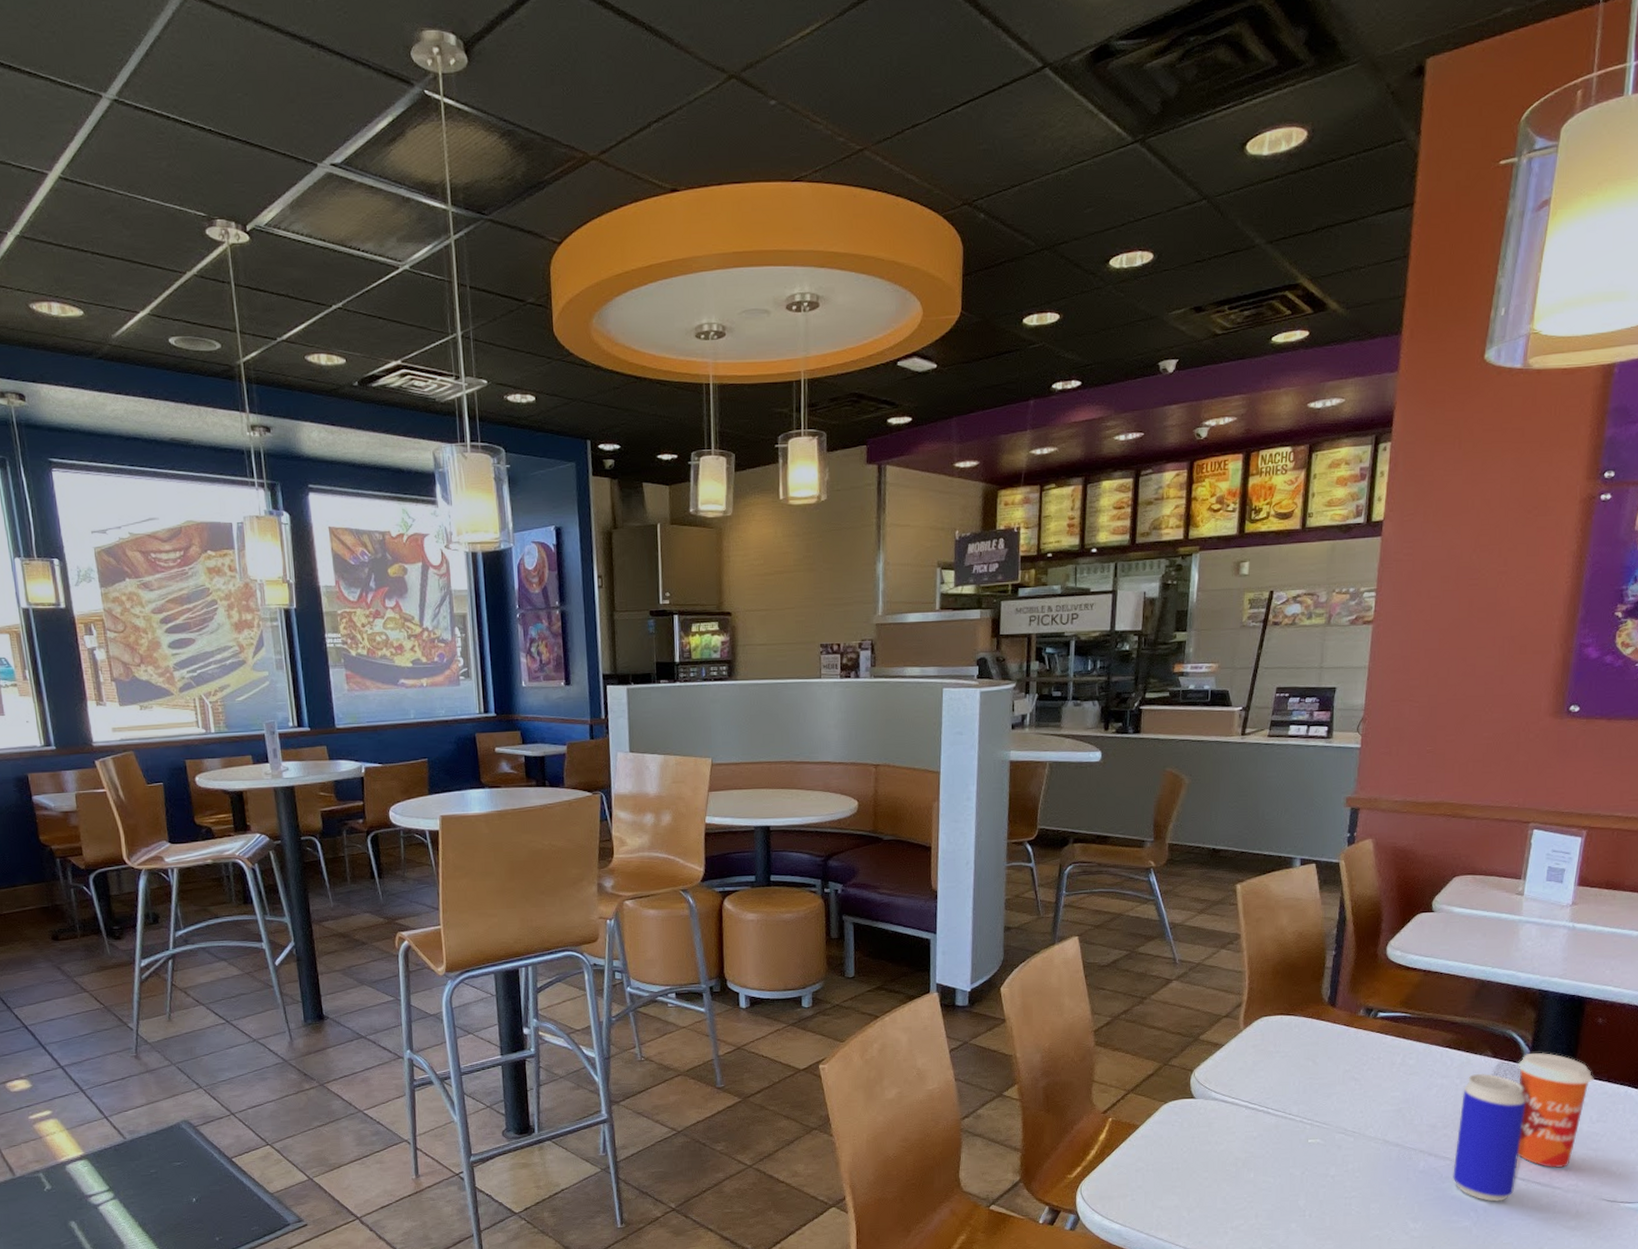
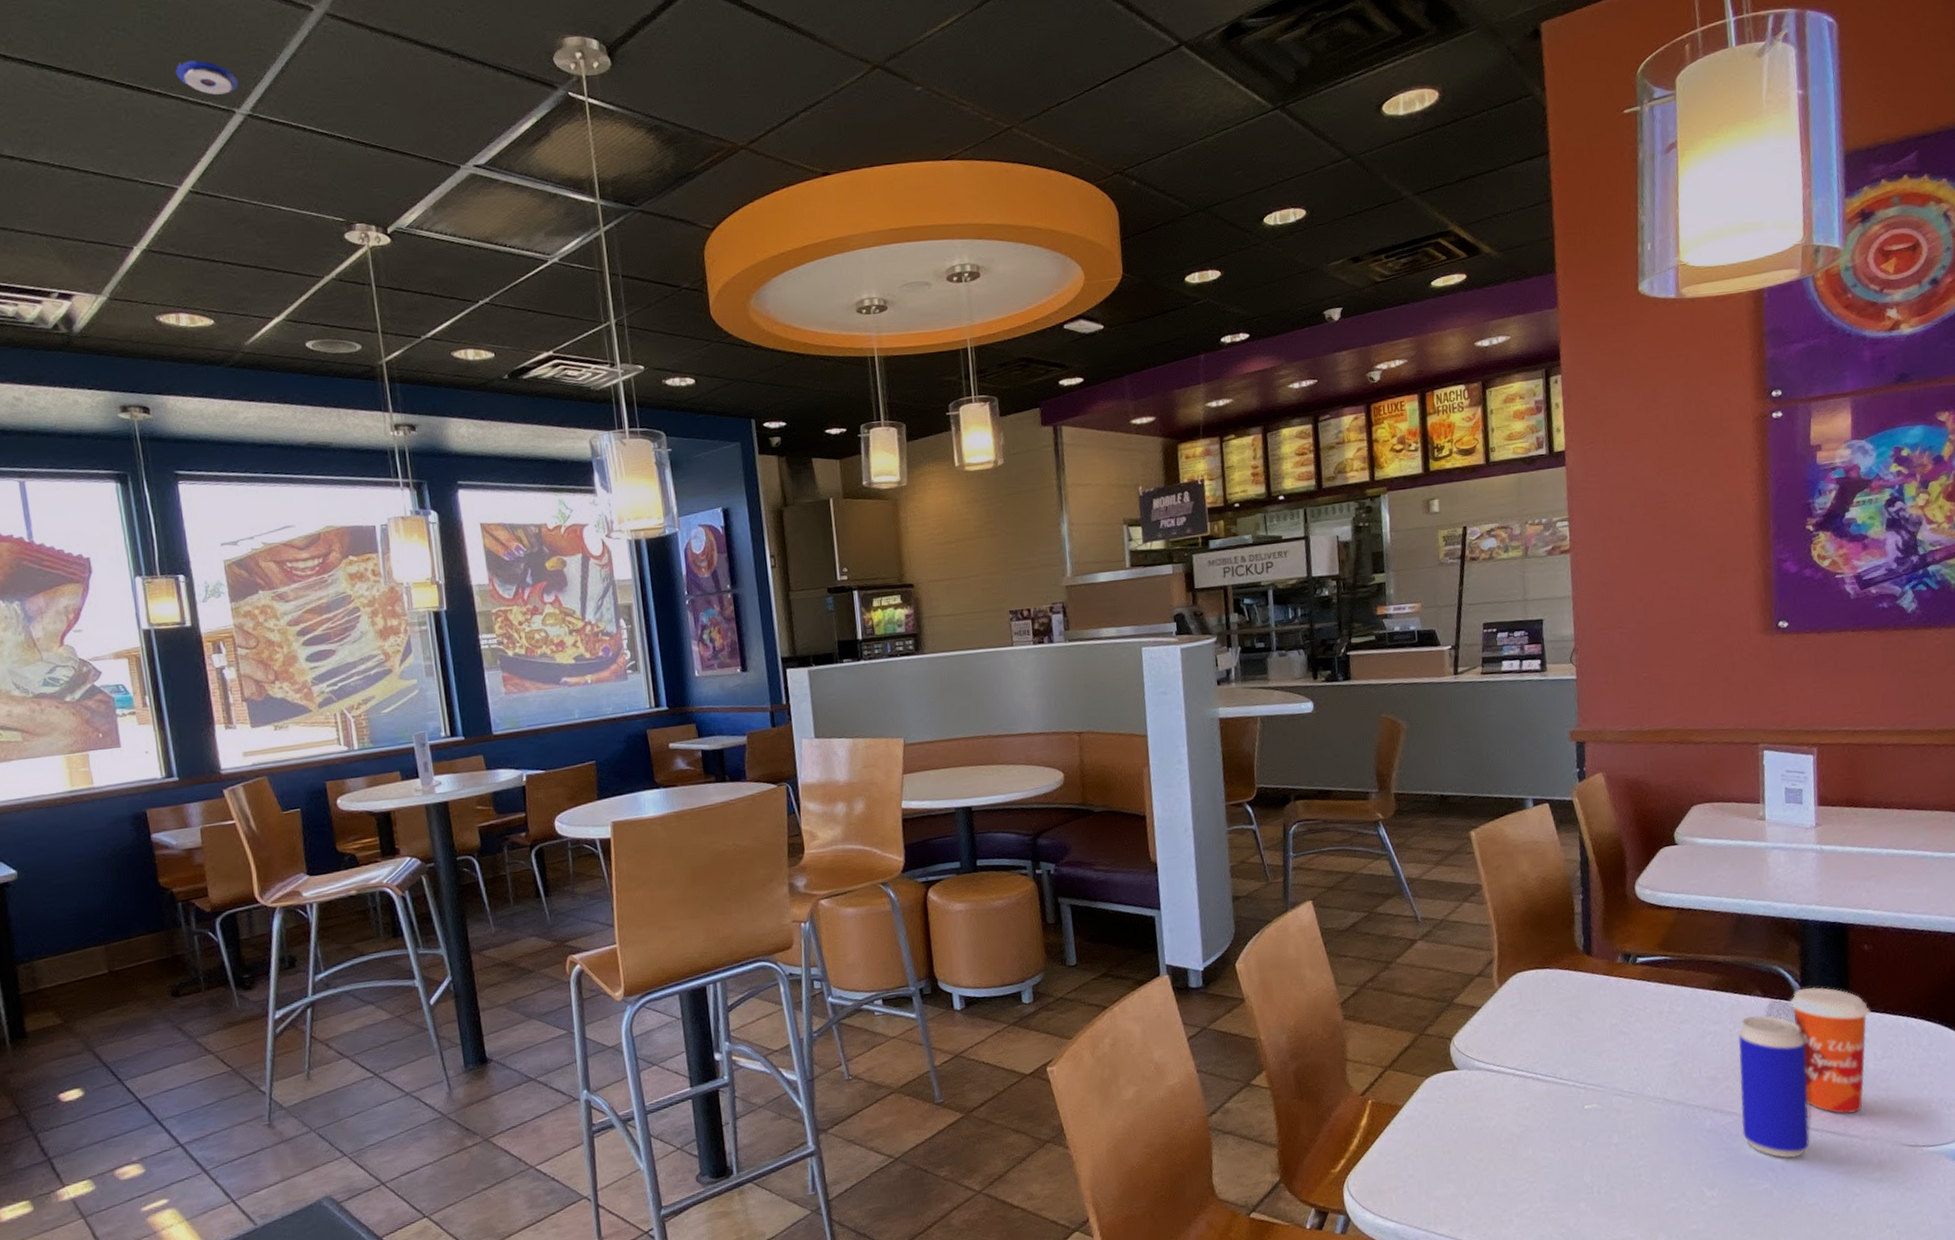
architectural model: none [44,39,106,77] -> present [175,60,239,95]

